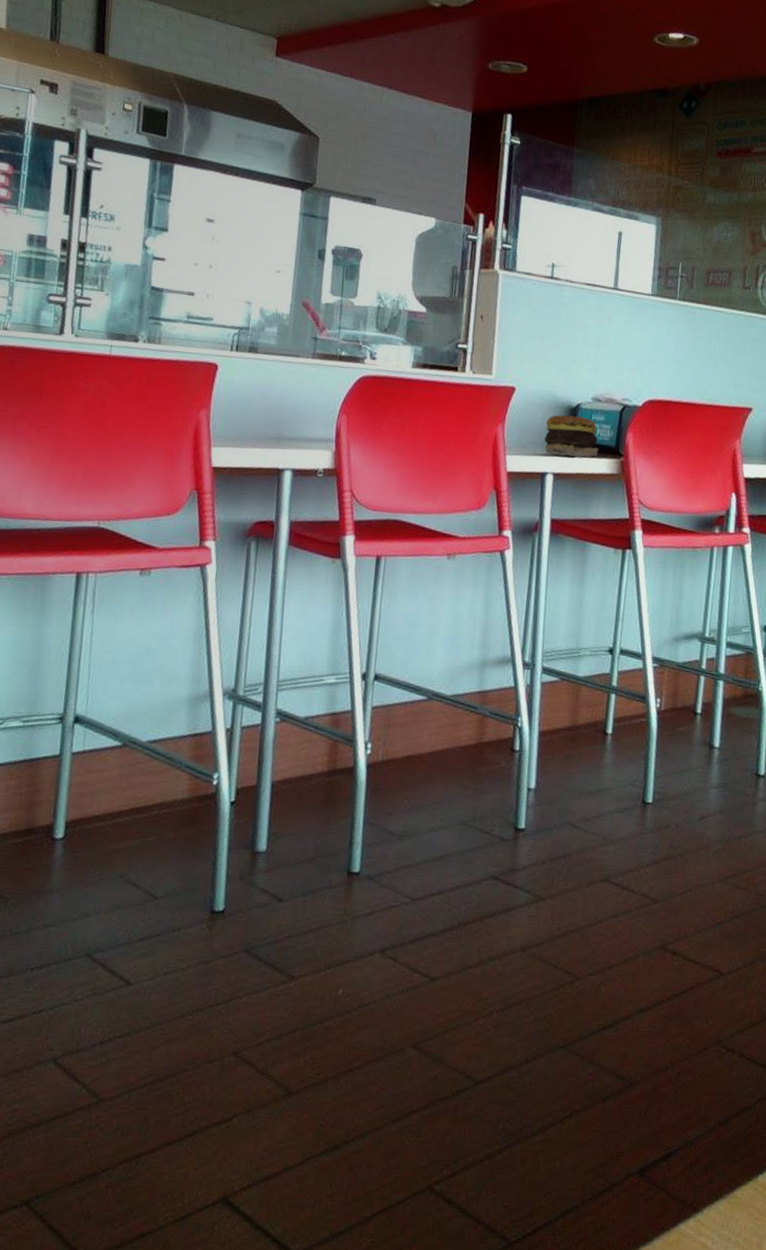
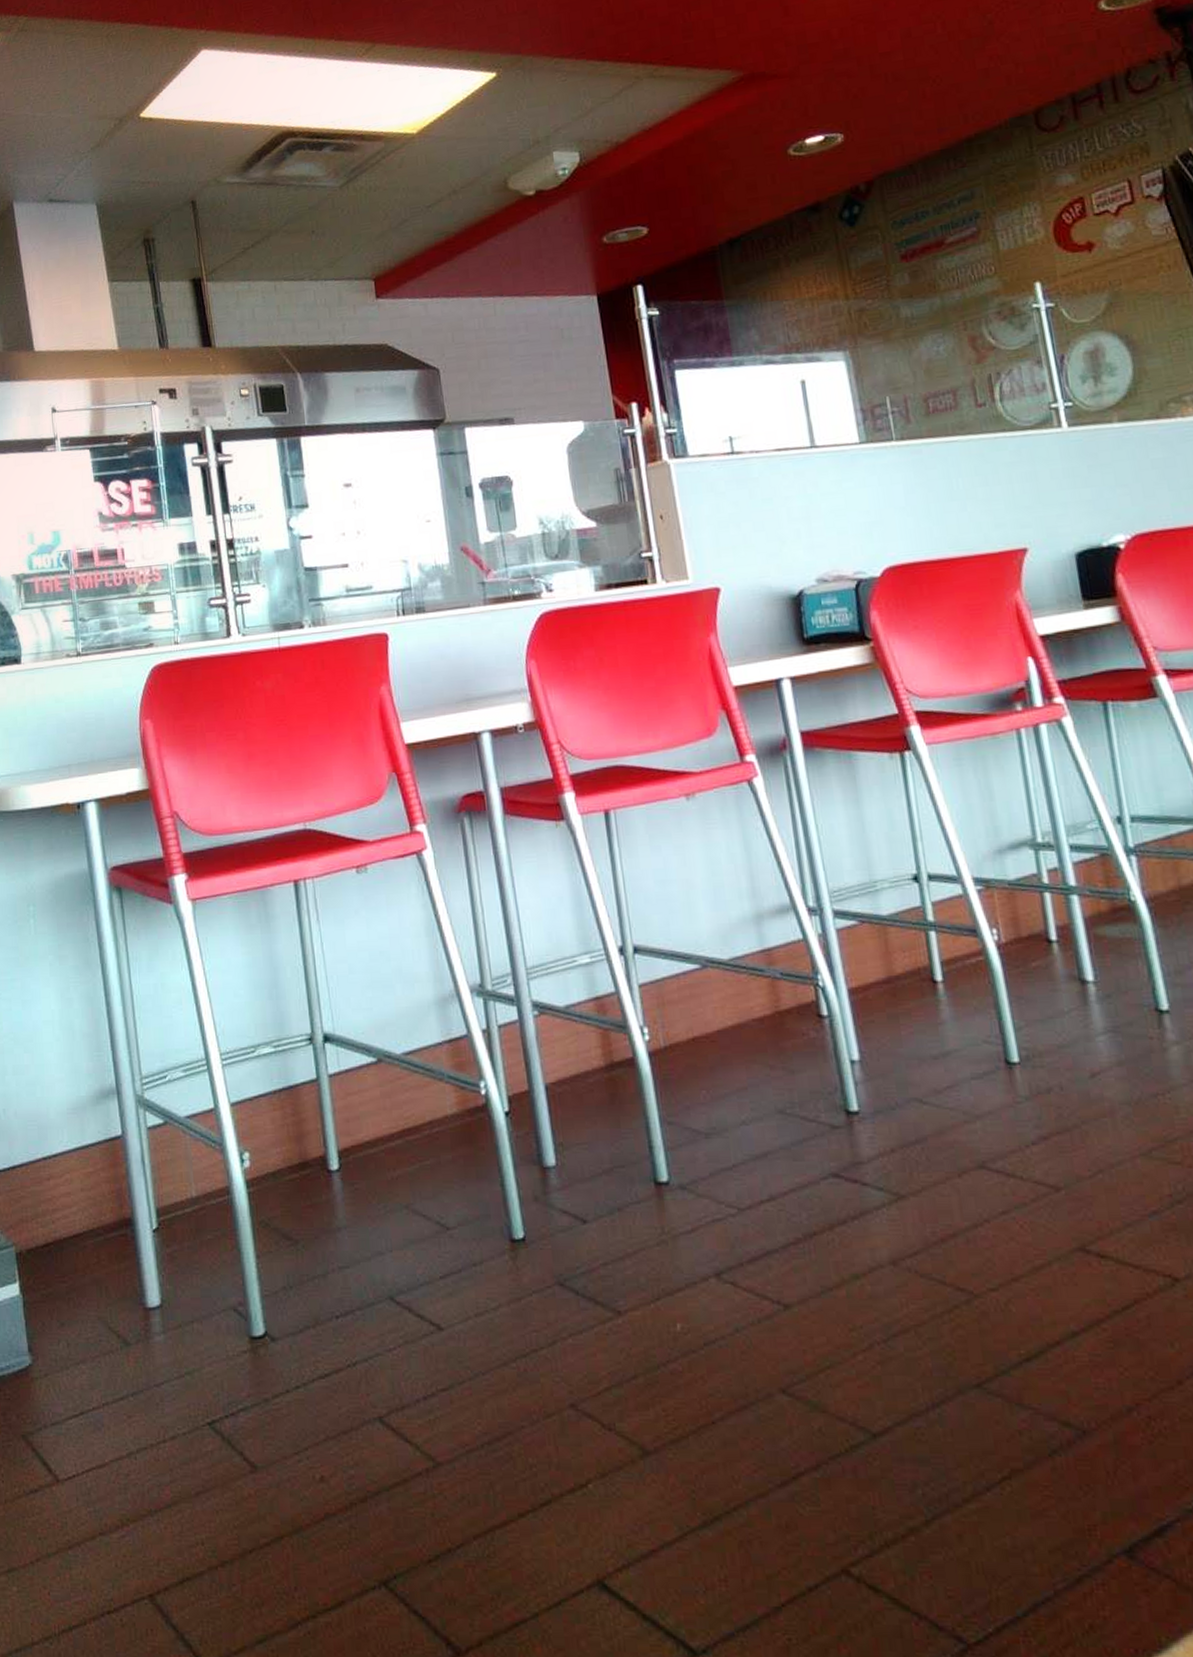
burger: present [544,414,599,458] -> none [766,604,840,657]

